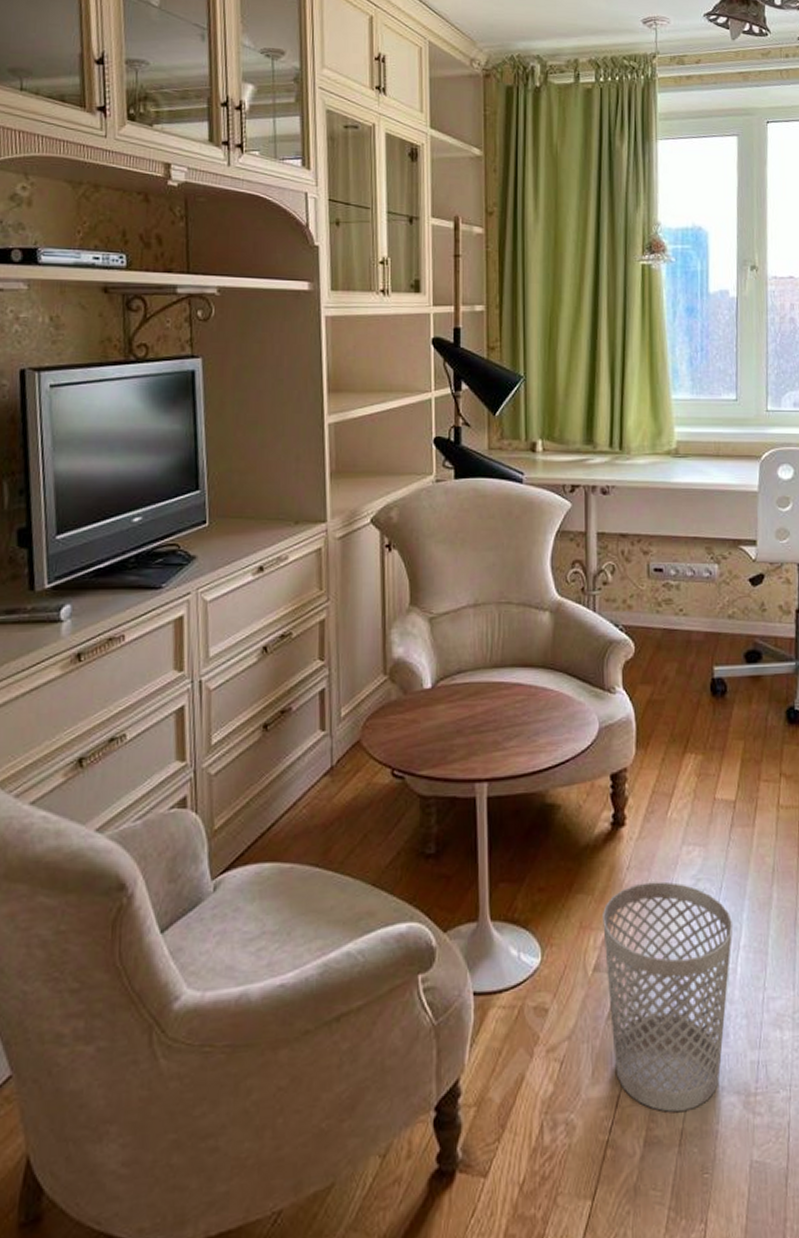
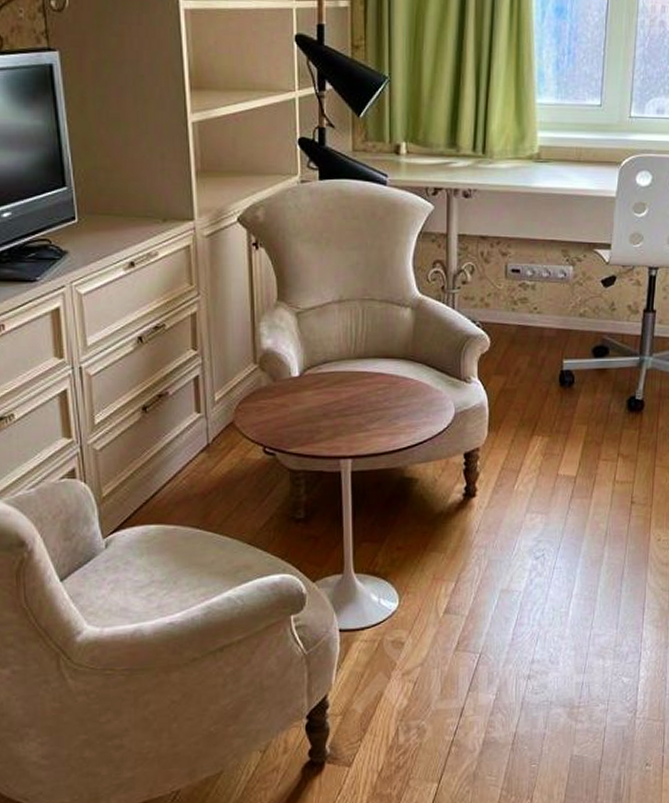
wastebasket: present [603,881,733,1112] -> none [453,542,568,720]

